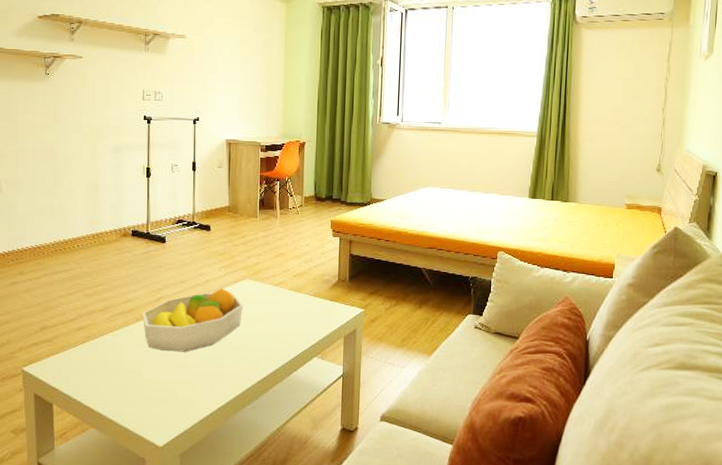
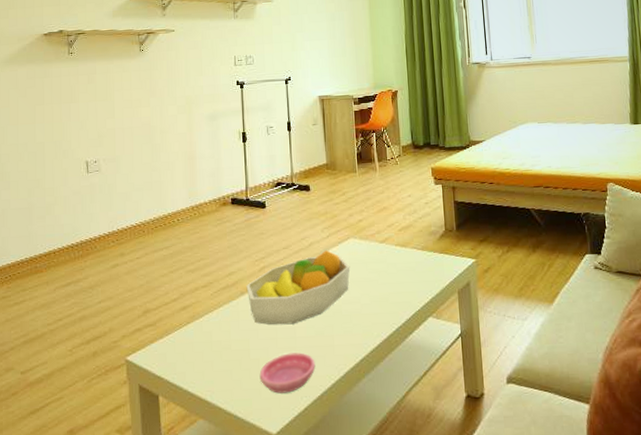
saucer: none [150,377,204,412] -> present [259,352,316,394]

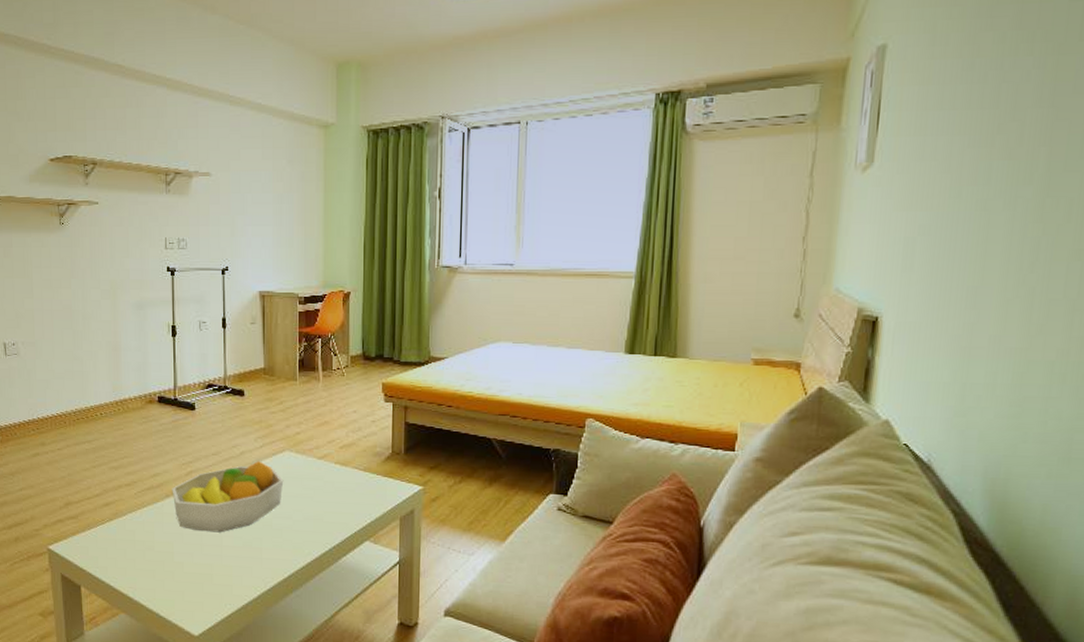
saucer: present [259,352,316,394] -> none [183,560,241,599]

